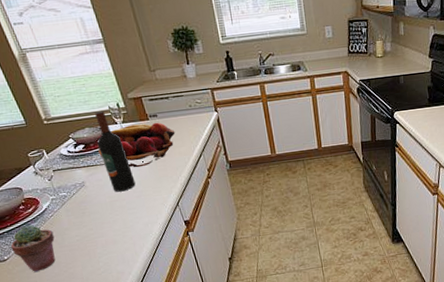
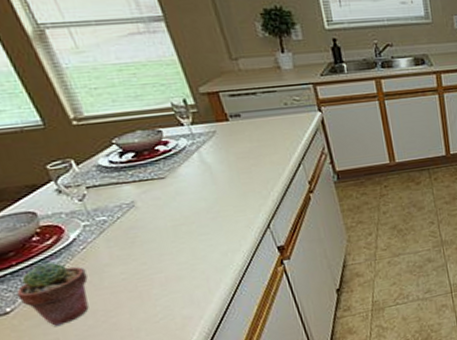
wine bottle: present [95,111,136,192] -> none [151,108,210,214]
fruit basket: present [98,122,176,168] -> none [155,123,266,182]

